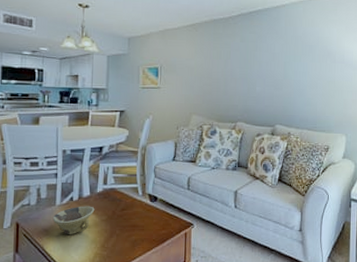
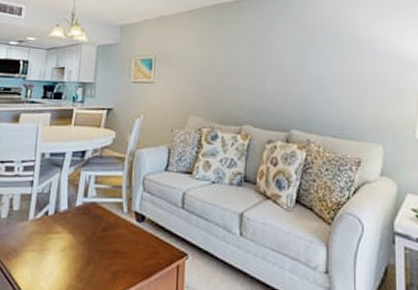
bowl: present [52,206,95,234] -> none [23,222,72,258]

